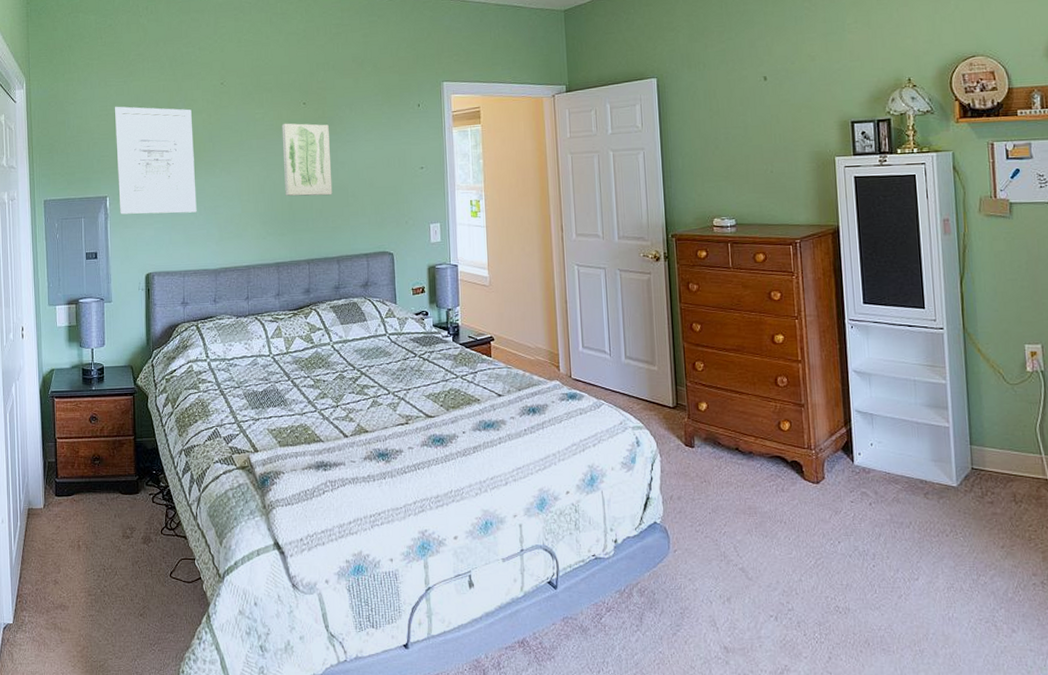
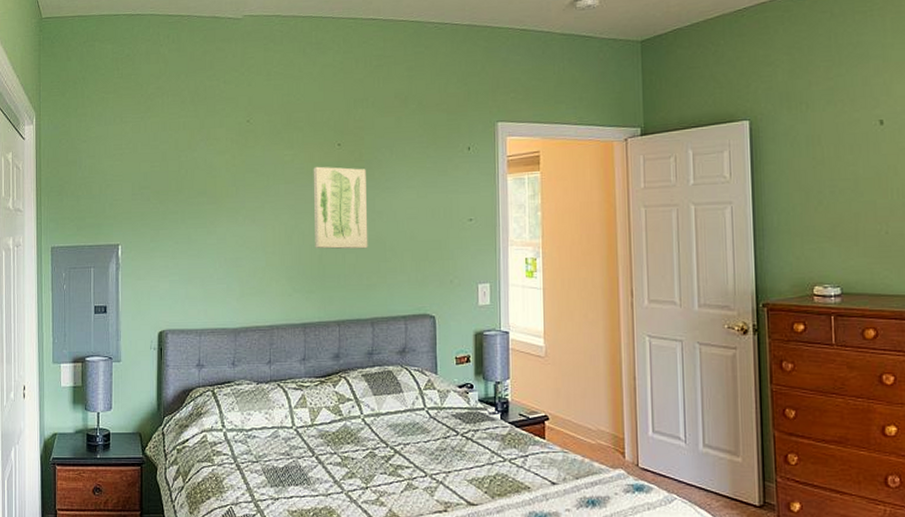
wall art: present [114,106,197,215] -> none [129,145,217,265]

